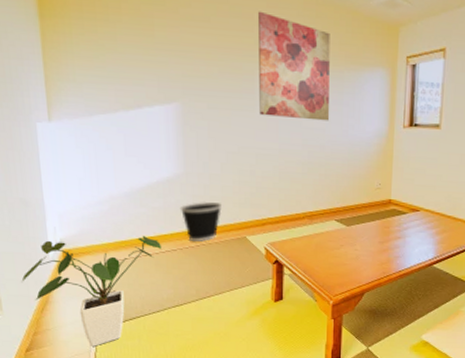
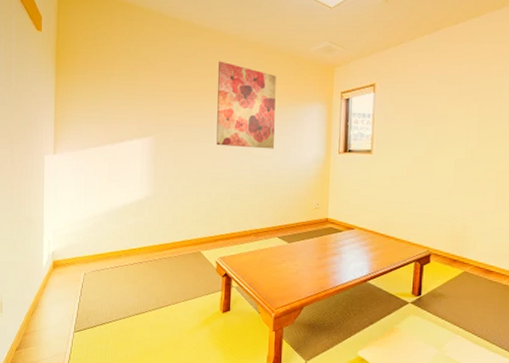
house plant: present [21,236,161,347] -> none [19,250,130,349]
wastebasket: present [179,201,223,242] -> none [147,219,183,256]

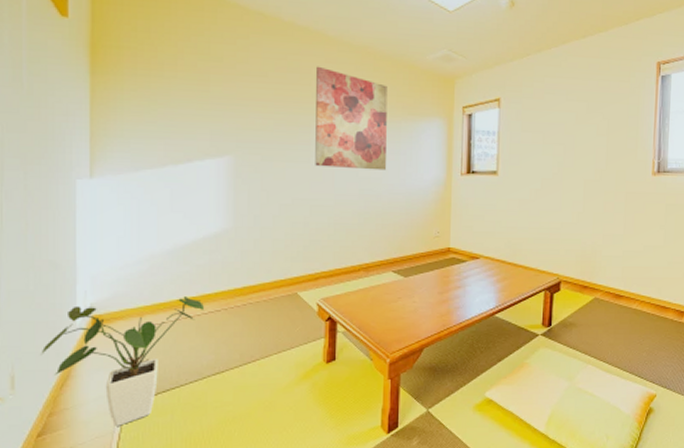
house plant: none [19,250,130,349] -> present [41,297,204,426]

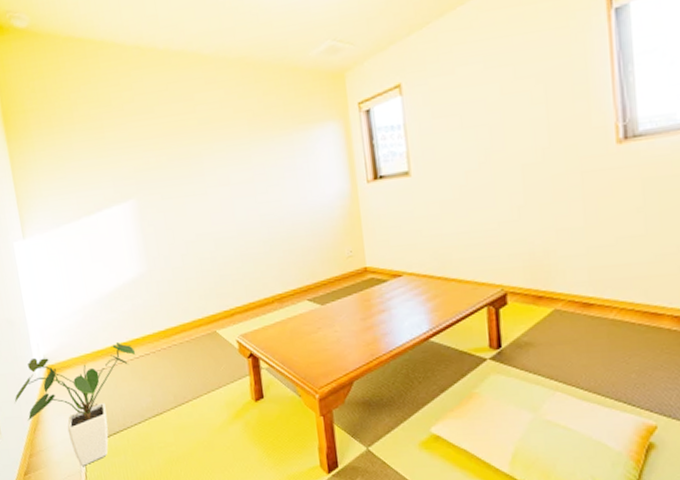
wall art: present [315,66,388,171] -> none [197,89,284,198]

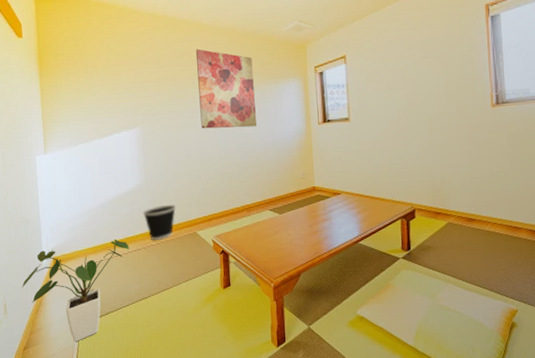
wastebasket: none [147,297,189,344] -> present [142,204,176,241]
wall art: none [197,89,284,198] -> present [195,49,256,129]

